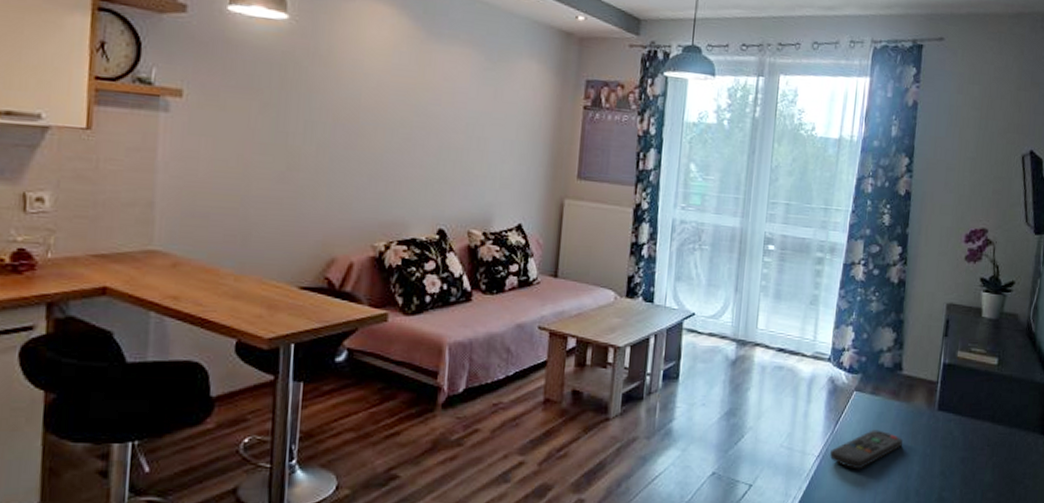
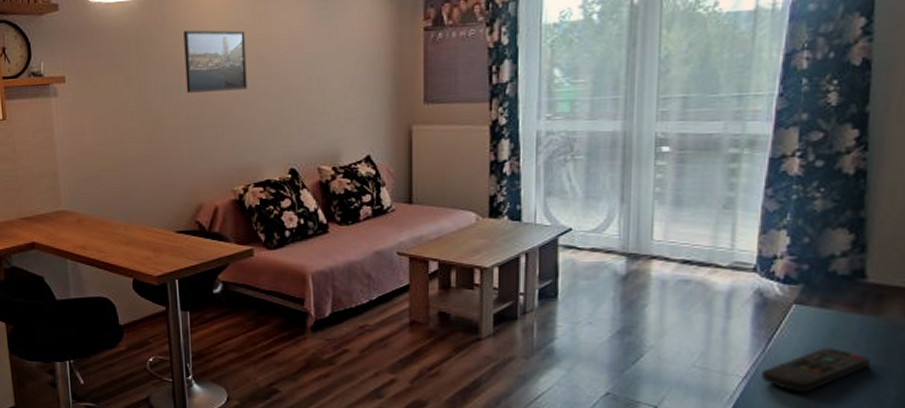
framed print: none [333,63,407,139] -> present [184,29,247,93]

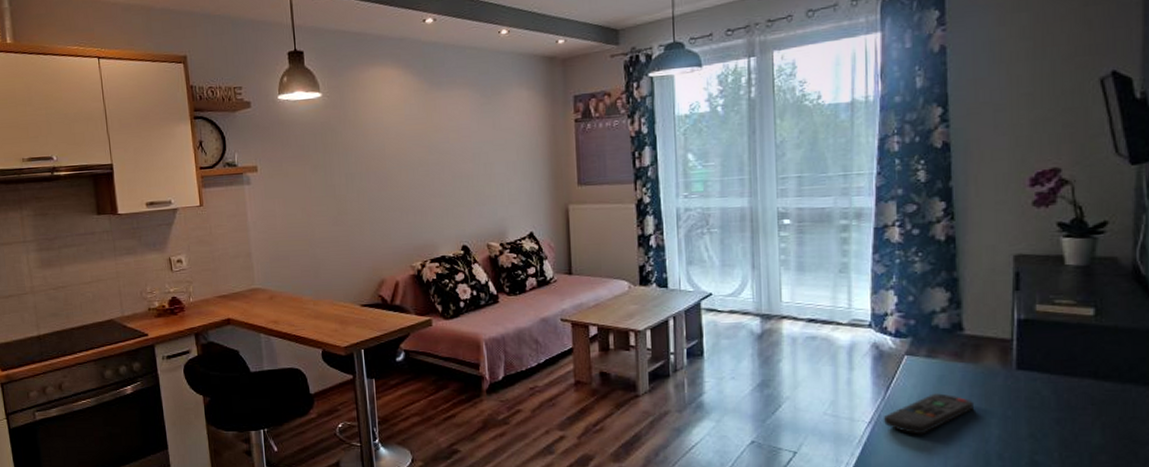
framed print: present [184,29,247,93] -> none [364,123,422,179]

